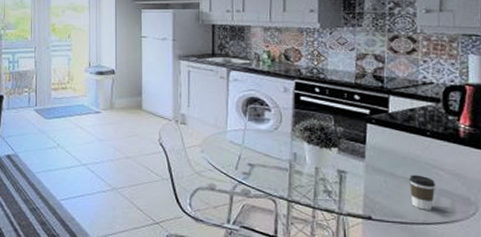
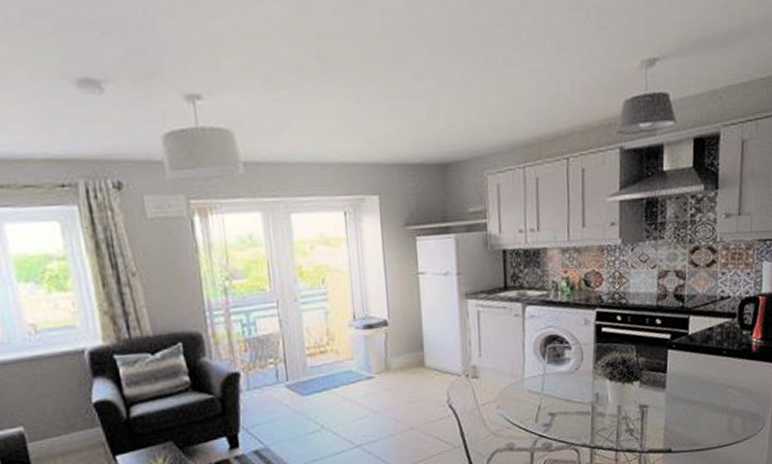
coffee cup: present [409,174,436,210] -> none [706,397,730,433]

